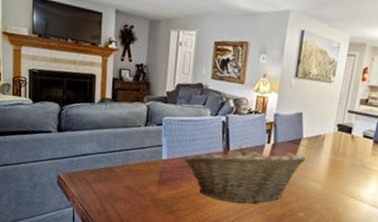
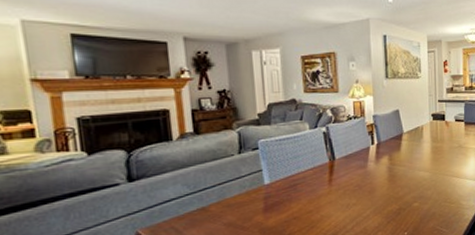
fruit basket: present [183,146,306,204] -> none [288,148,410,213]

